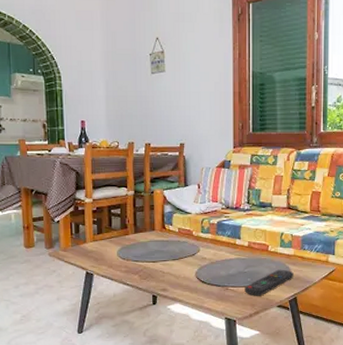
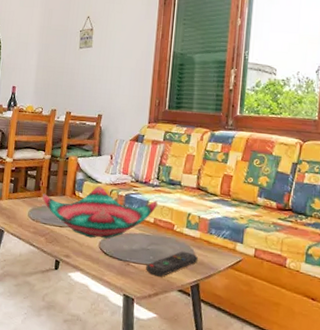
decorative bowl: none [131,216,250,269] -> present [42,186,158,239]

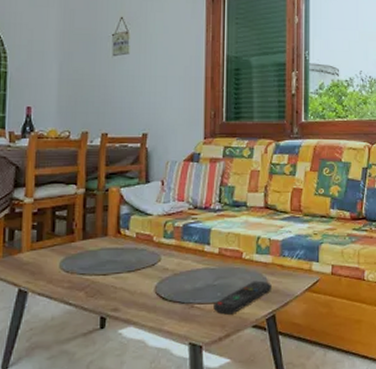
decorative bowl: present [42,186,158,239] -> none [78,219,222,283]

